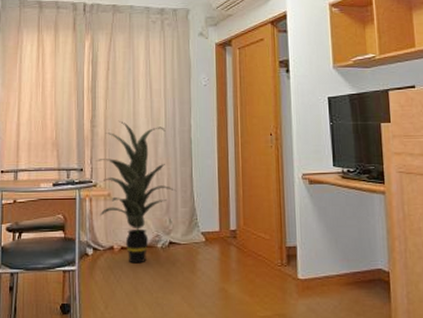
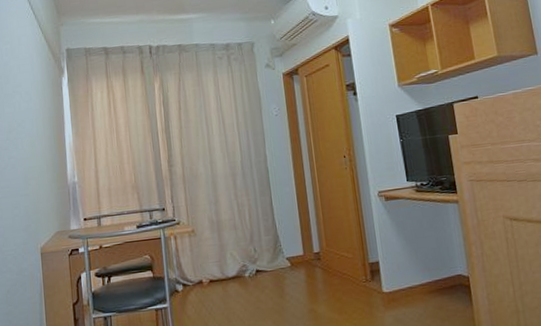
indoor plant: present [96,120,177,264] -> none [177,157,259,295]

